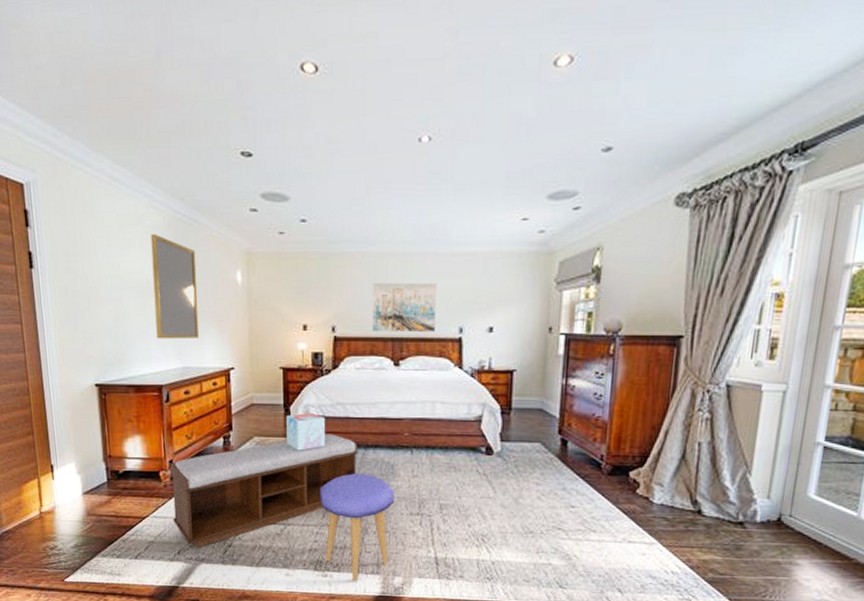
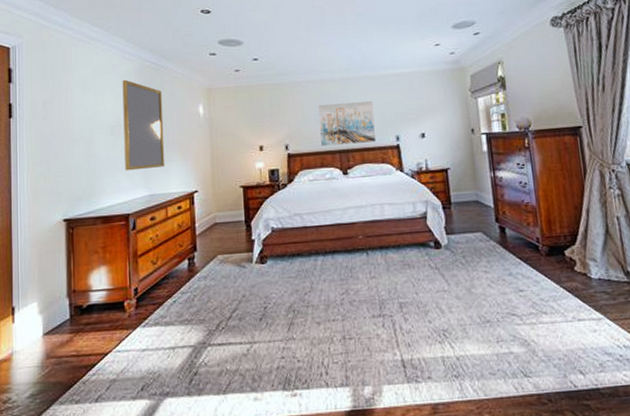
bench: present [170,433,357,548] -> none [135,244,317,381]
decorative box: present [286,412,326,451] -> none [248,225,287,265]
stool: present [319,473,394,581] -> none [283,280,357,397]

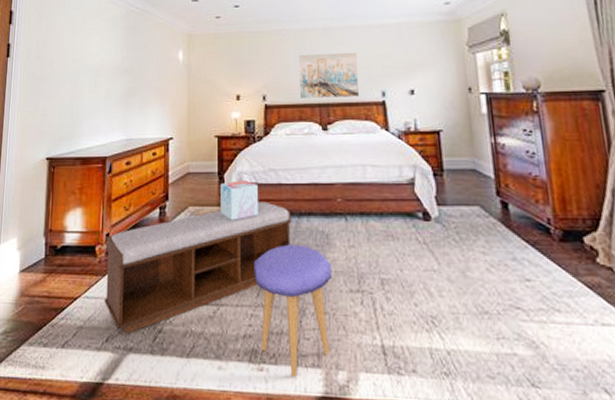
home mirror: present [122,79,165,171] -> none [106,23,145,114]
bench: none [135,244,317,381] -> present [104,201,291,334]
decorative box: none [248,225,287,265] -> present [221,179,259,220]
stool: none [283,280,357,397] -> present [253,244,331,377]

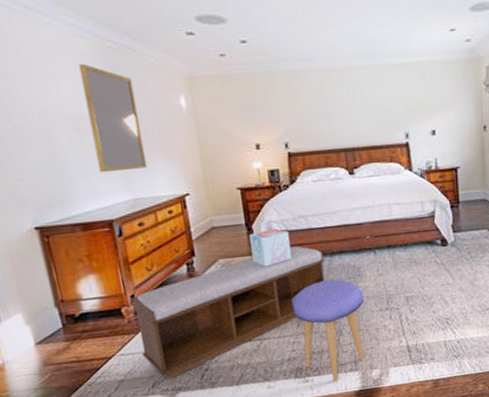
home mirror: none [106,23,145,114] -> present [78,63,148,173]
wall art: present [299,53,359,98] -> none [320,94,383,144]

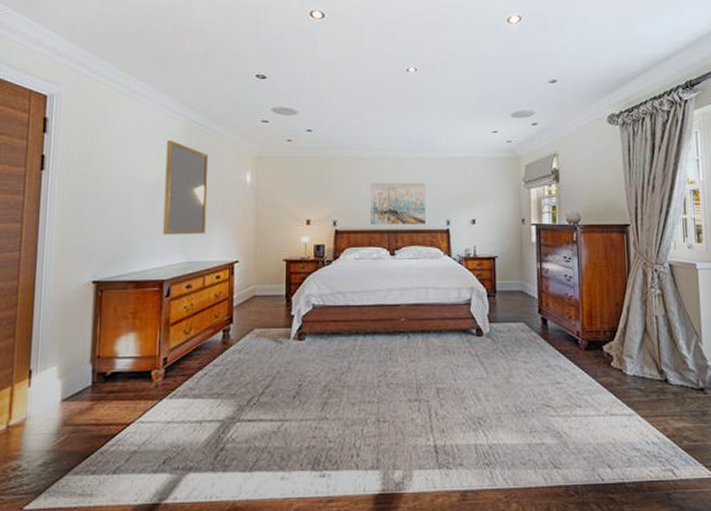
bench: present [132,246,325,378] -> none [161,322,357,455]
decorative box: present [249,228,293,267] -> none [287,302,327,341]
stool: present [291,279,365,381] -> none [319,361,392,479]
wall art: none [320,94,383,144] -> present [371,182,425,225]

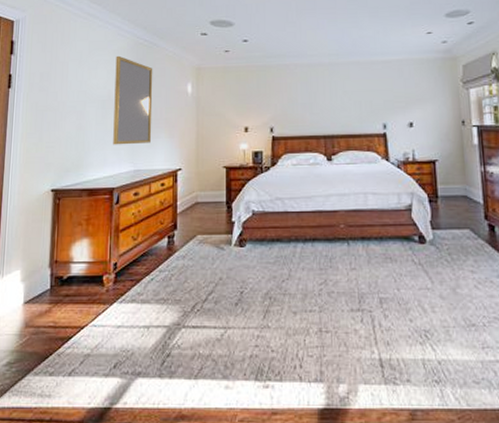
wall art: present [371,182,425,225] -> none [306,87,362,130]

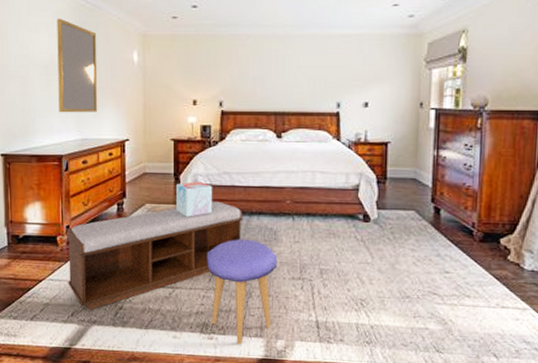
bench: none [112,229,296,359] -> present [67,201,242,310]
decorative box: none [229,208,266,247] -> present [176,181,213,217]
stool: none [260,268,334,392] -> present [206,239,277,344]

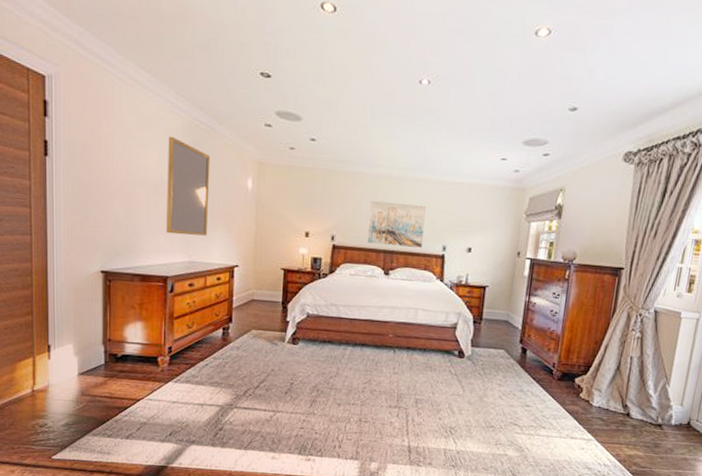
bench: present [67,201,242,310] -> none [167,331,347,430]
decorative box: present [176,181,213,217] -> none [282,310,320,345]
stool: present [206,239,277,344] -> none [308,368,376,466]
wall art: none [257,61,315,107] -> present [368,200,426,248]

